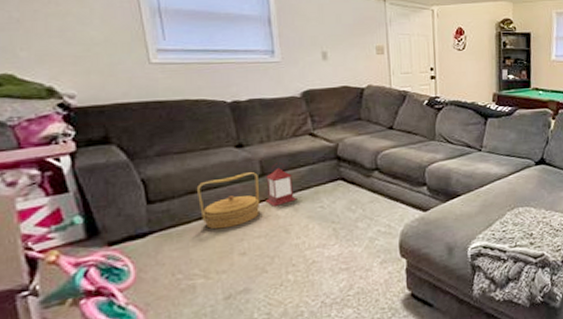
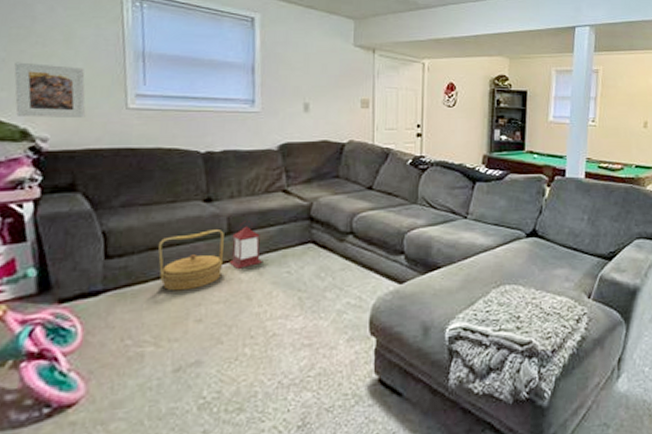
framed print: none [30,21,110,76] -> present [14,62,86,119]

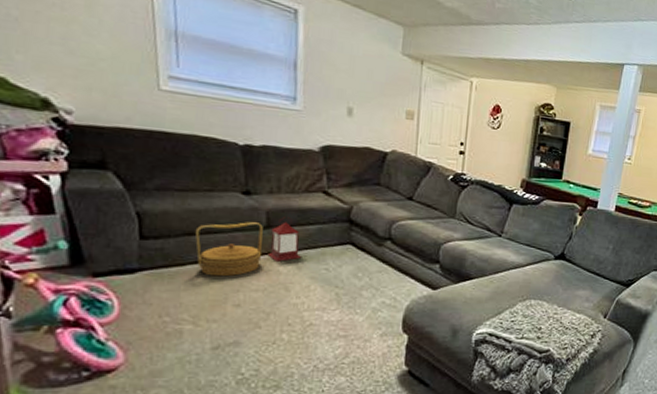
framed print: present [14,62,86,119] -> none [29,23,114,95]

